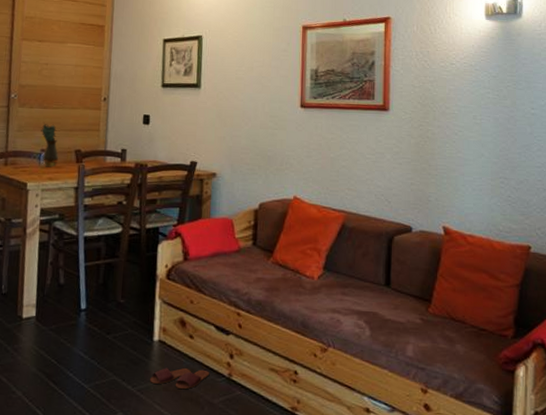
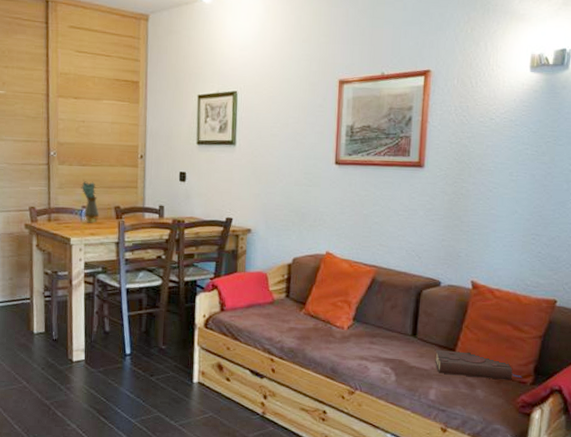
slippers: present [150,368,210,390] -> none [191,406,246,425]
book: none [411,300,503,334] -> present [435,349,522,381]

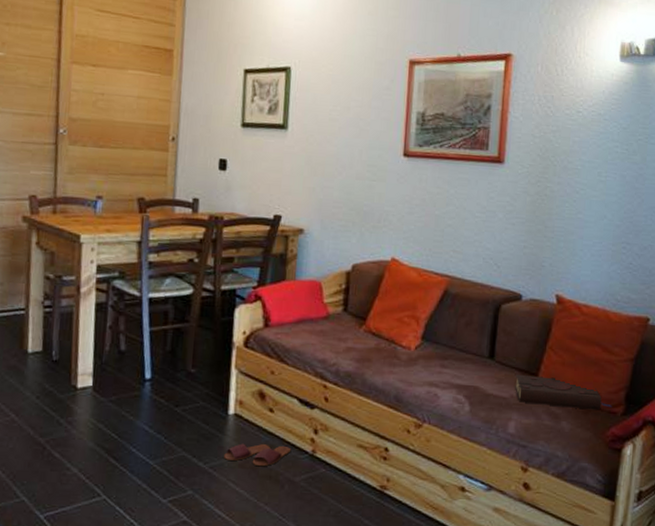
vase: present [81,180,100,223] -> none [96,164,118,217]
slippers: none [191,406,246,425] -> present [224,443,292,467]

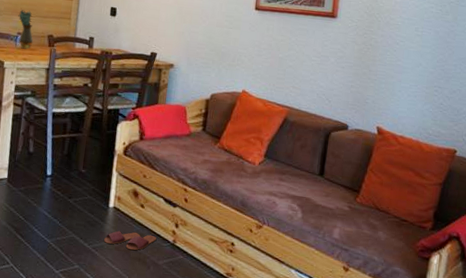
vase: none [96,164,118,217] -> present [18,8,33,49]
book: present [515,374,612,411] -> none [340,190,422,225]

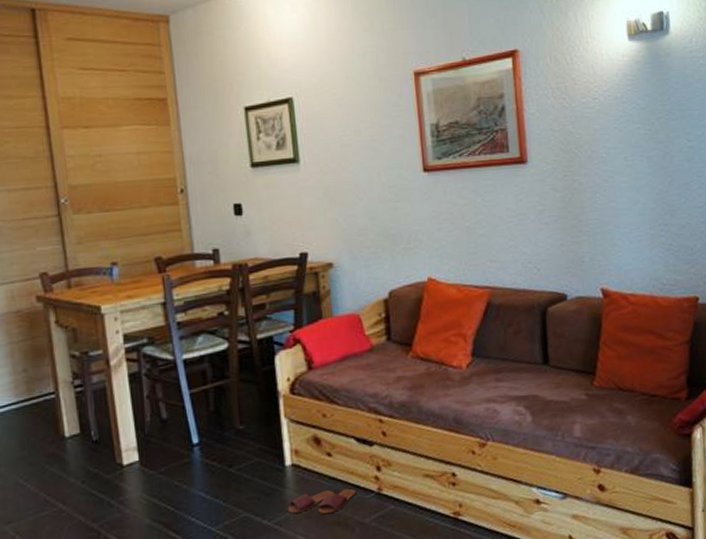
vase: present [18,8,33,49] -> none [106,229,136,284]

